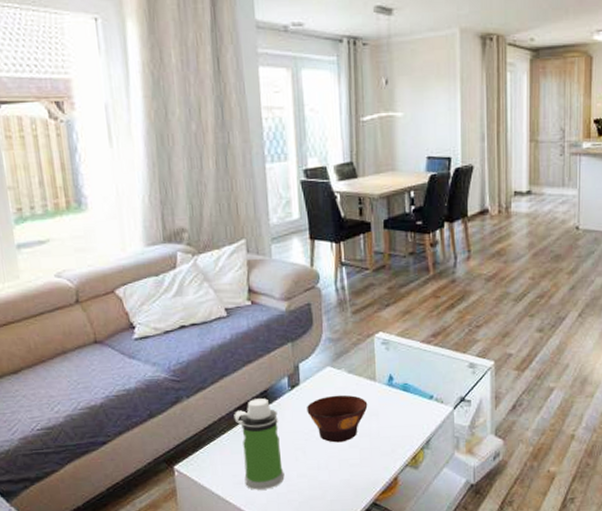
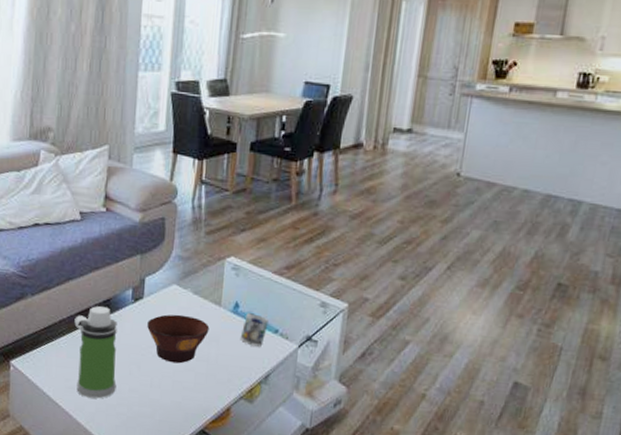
mug: none [398,383,423,415] -> present [239,313,269,347]

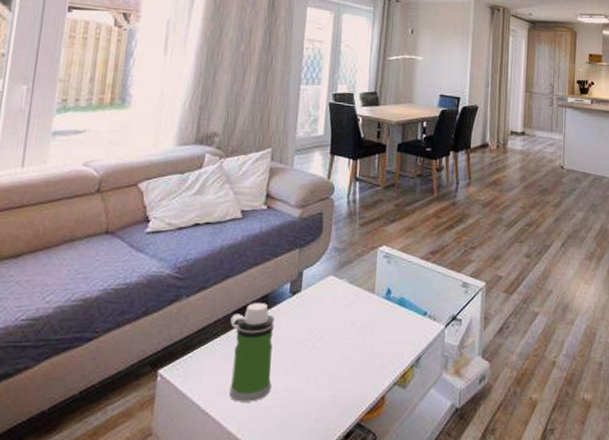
bowl: present [147,314,210,364] -> none [304,305,364,355]
mug: present [239,313,269,347] -> none [392,298,418,330]

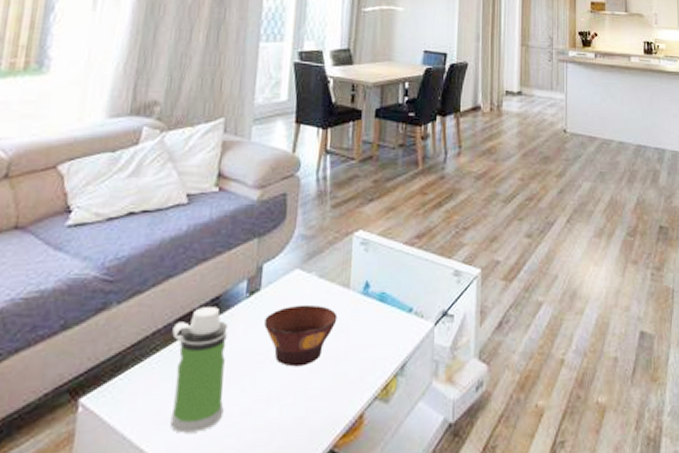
bowl: none [304,305,364,355] -> present [264,304,338,367]

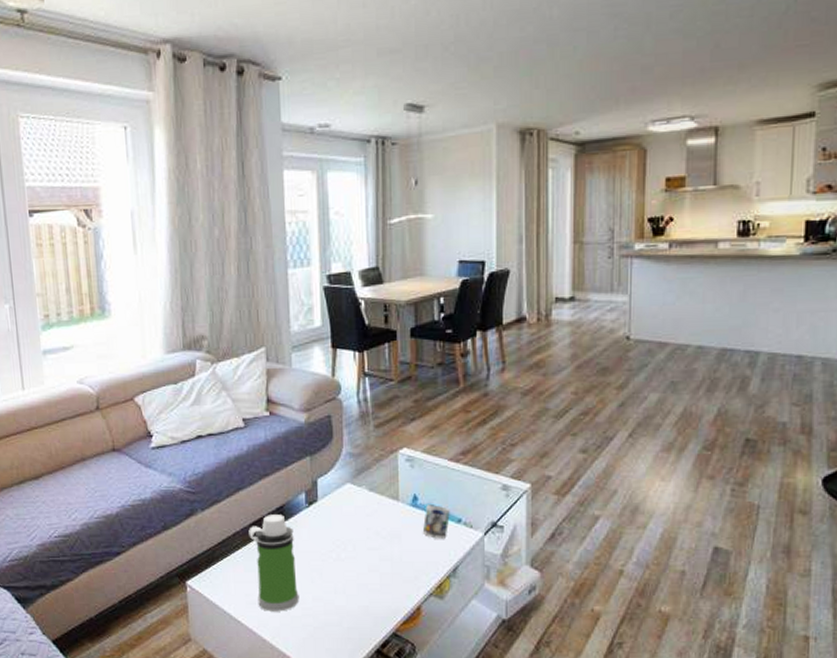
bowl: present [264,304,338,367] -> none [324,514,390,566]
mug: none [371,292,402,331] -> present [422,505,450,539]

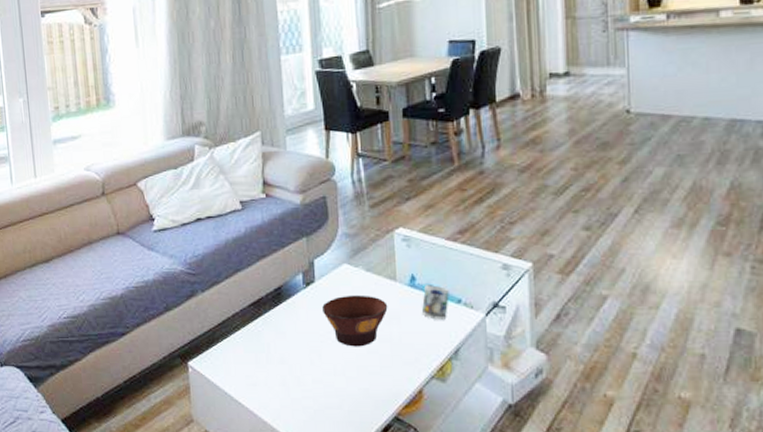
water bottle: present [248,515,299,612] -> none [247,295,299,393]
bowl: none [324,514,390,566] -> present [322,294,388,347]

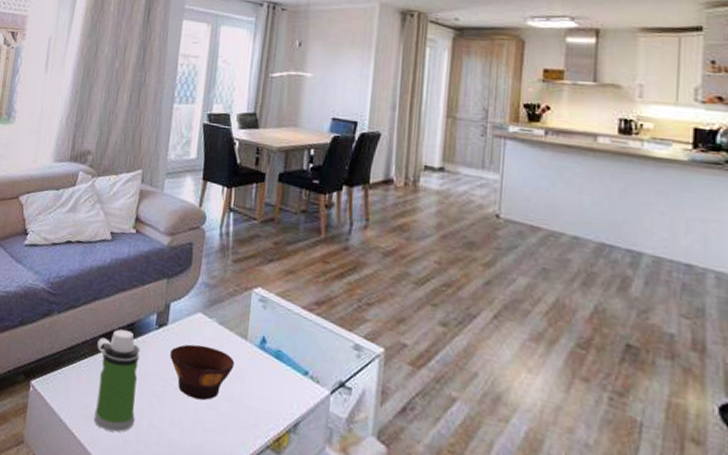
water bottle: none [247,295,299,393] -> present [94,329,140,432]
mug: present [421,285,449,320] -> none [266,349,298,390]

